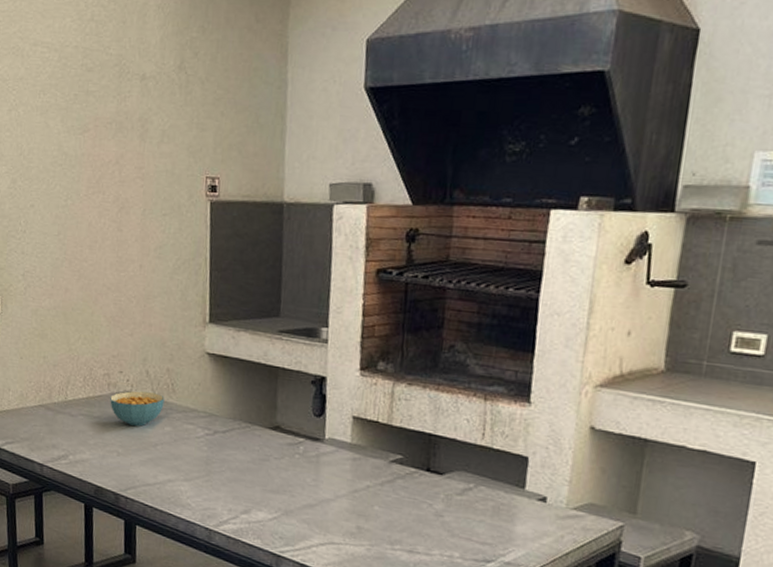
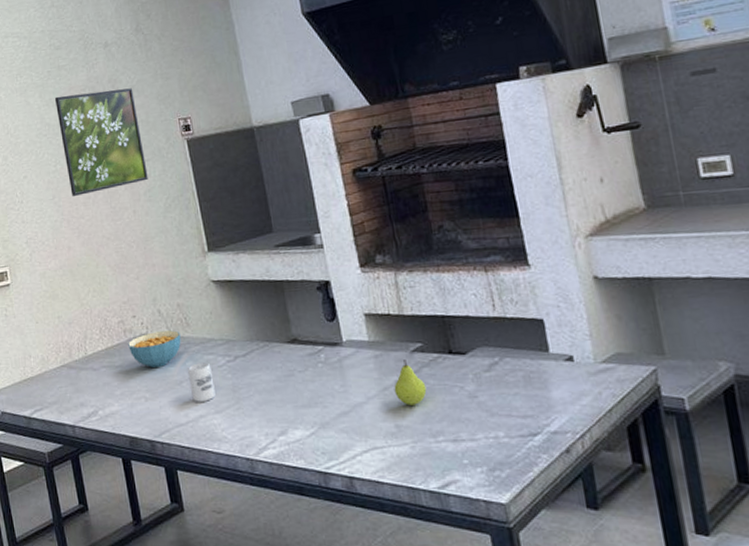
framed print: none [77,125,164,238] -> present [54,88,148,196]
cup: none [164,429,189,468] -> present [188,362,216,402]
fruit: none [364,468,396,512] -> present [394,360,427,406]

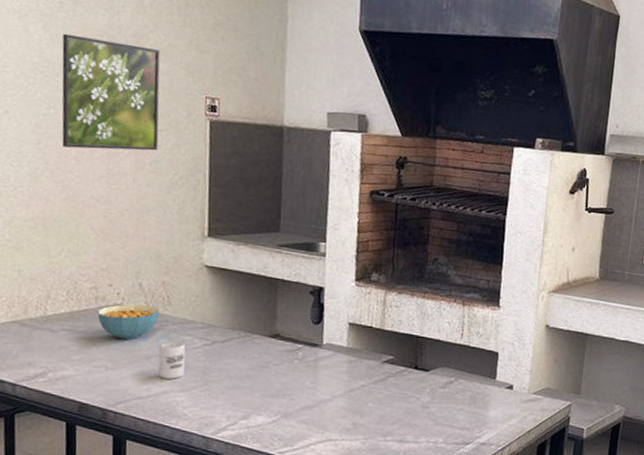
fruit: present [394,360,427,406] -> none [359,368,388,408]

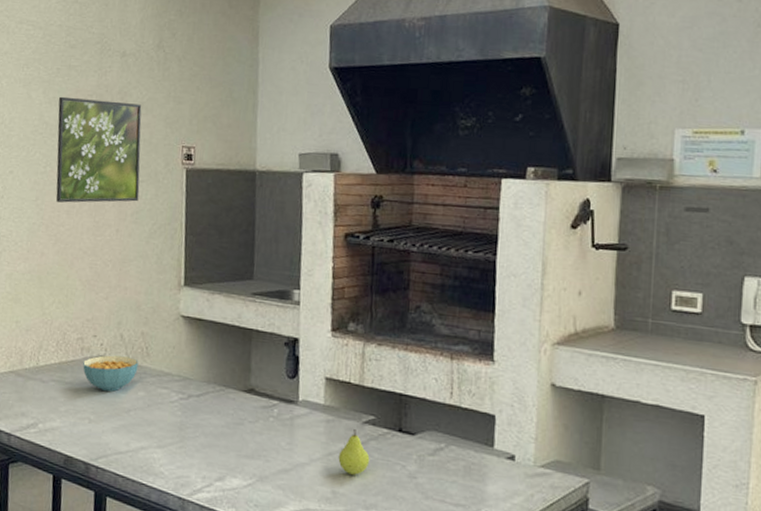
cup: present [158,341,186,379] -> none [137,394,163,435]
fruit: none [359,368,388,408] -> present [338,429,370,475]

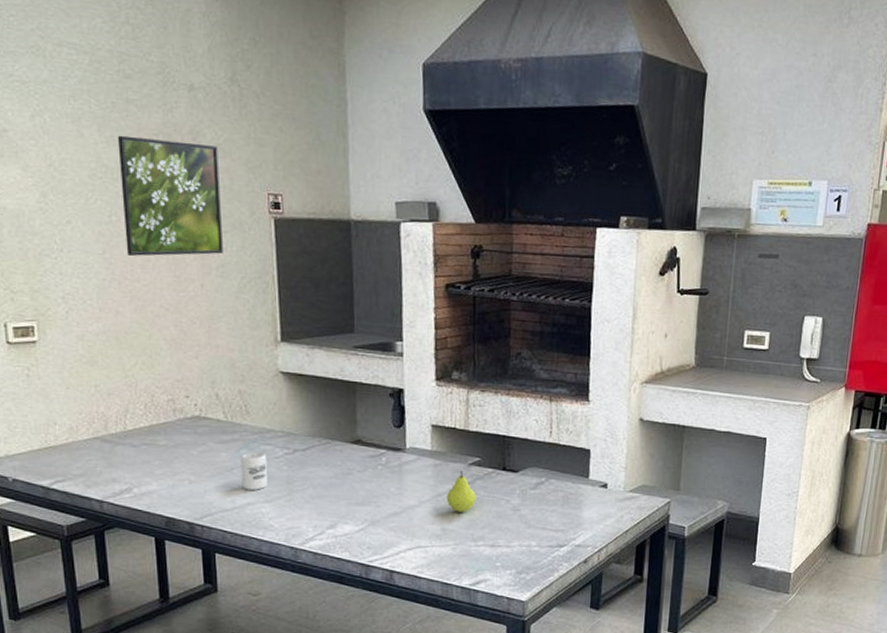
cereal bowl: present [83,355,139,392] -> none [177,415,238,452]
cup: none [137,394,163,435] -> present [241,452,268,490]

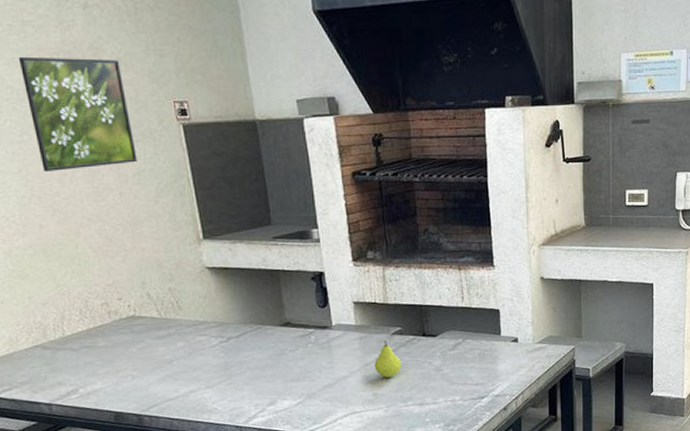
cup: present [241,452,268,490] -> none [179,343,207,379]

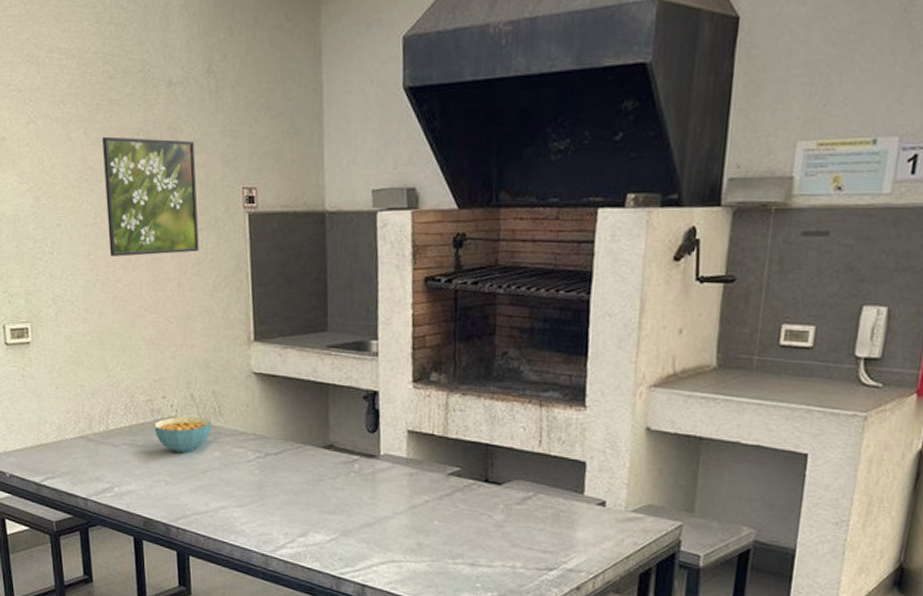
cereal bowl: none [113,313,172,349] -> present [154,416,212,454]
fruit: present [374,341,402,378] -> none [422,481,456,526]

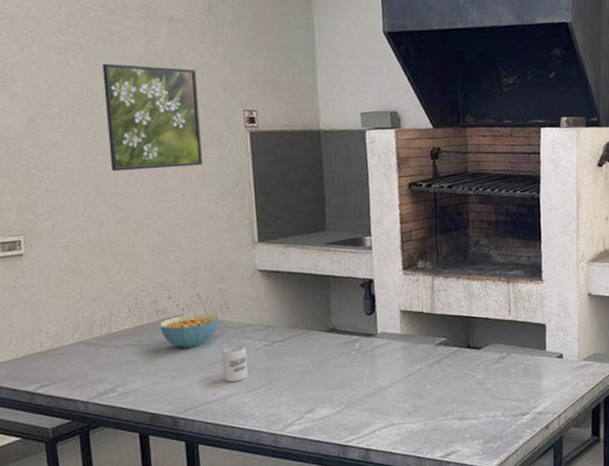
cup: none [214,454,240,494] -> present [222,346,248,382]

